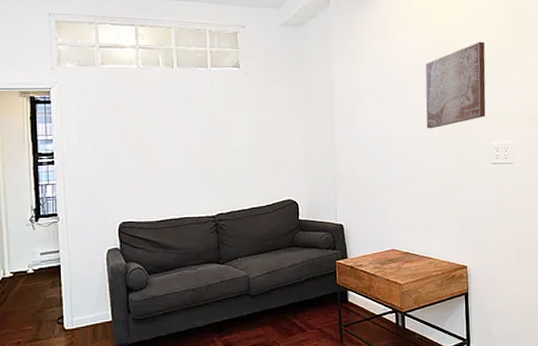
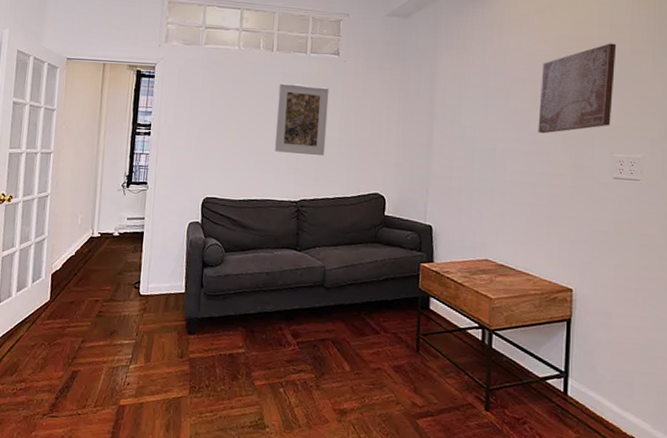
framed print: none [183,99,236,169] -> present [274,82,329,156]

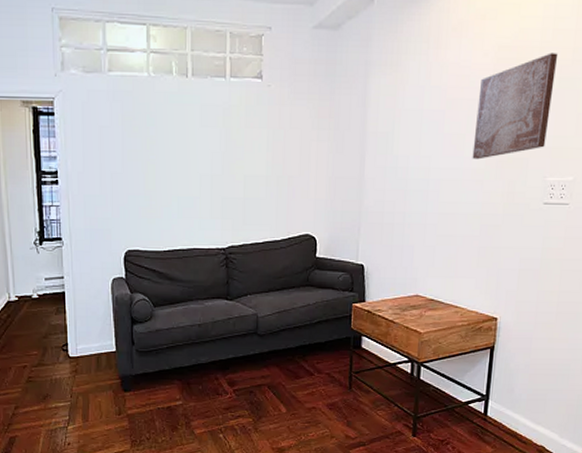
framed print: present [274,82,329,156] -> none [197,114,253,198]

